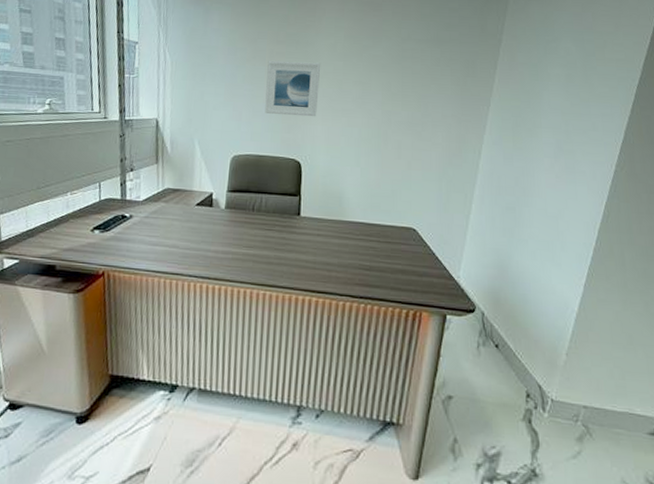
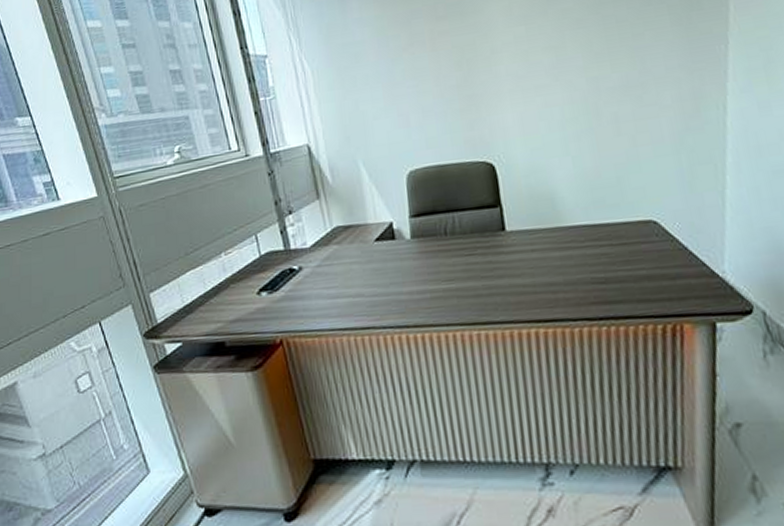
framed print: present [265,60,321,117] -> none [429,33,503,111]

